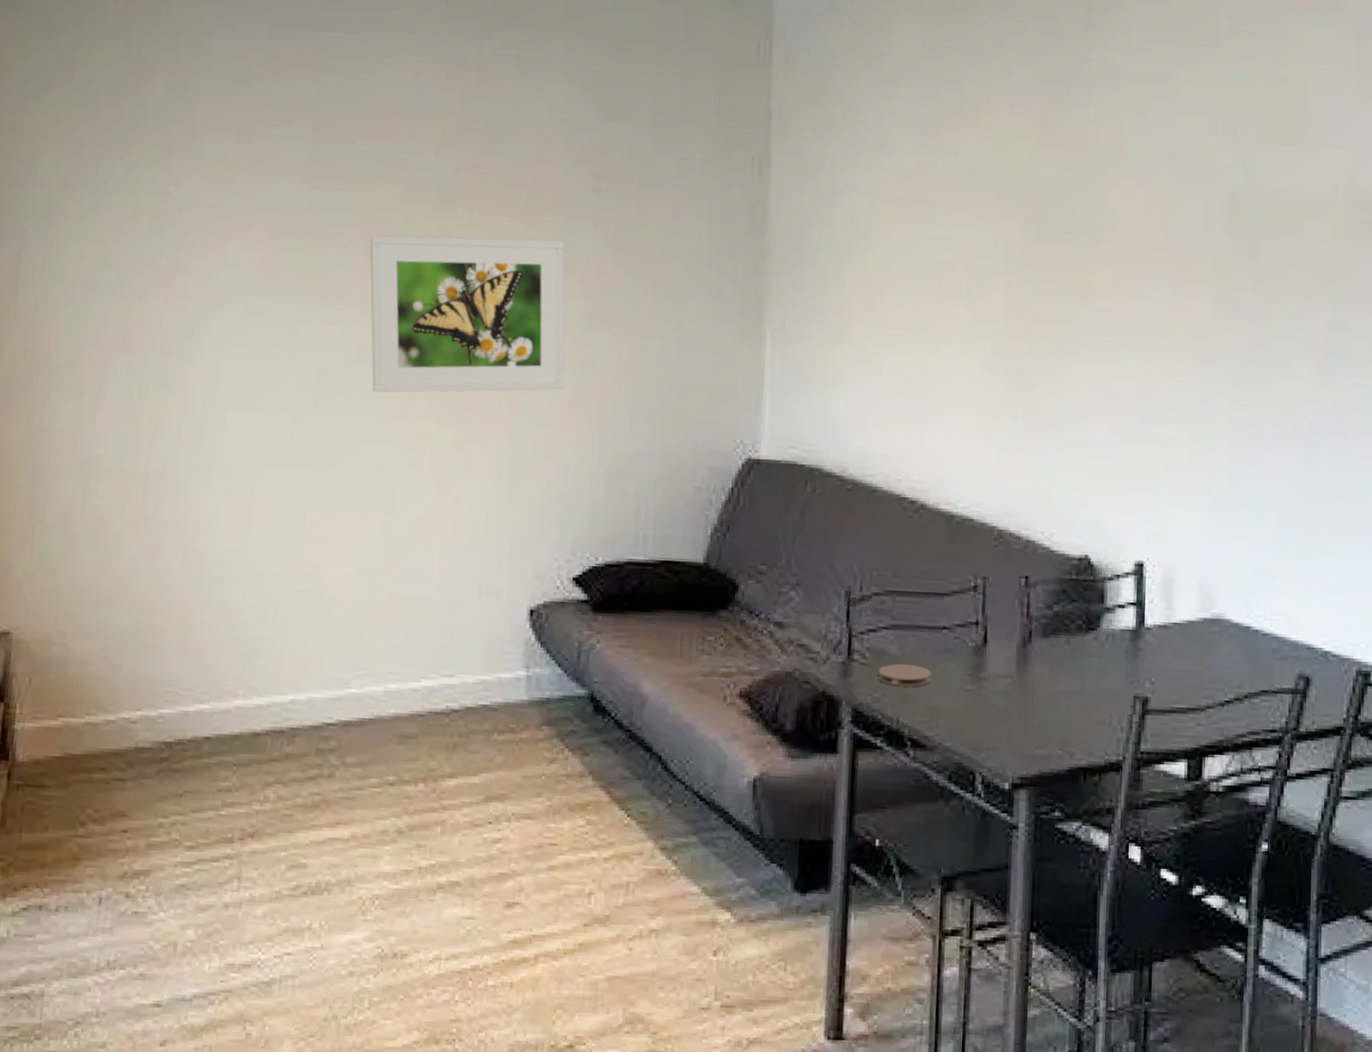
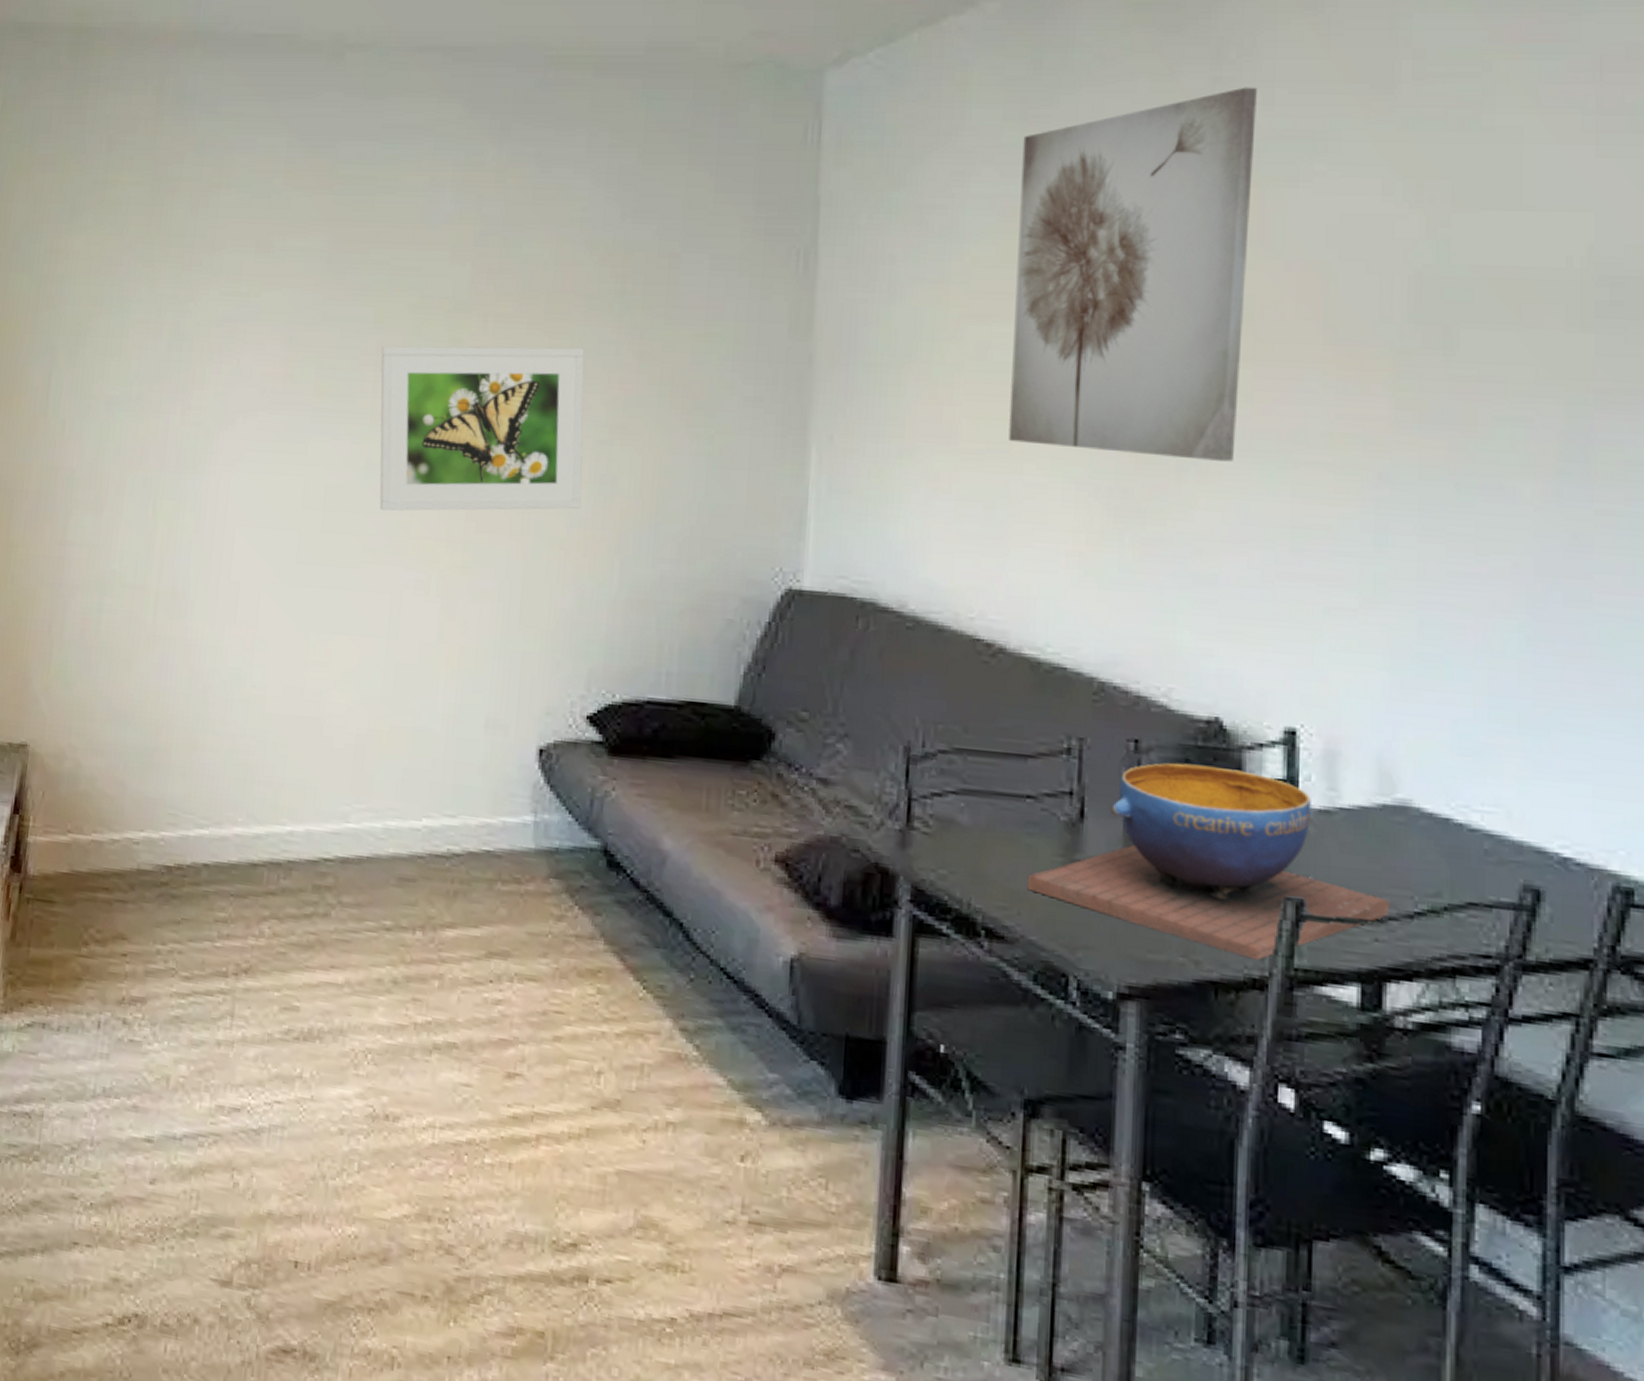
coaster: present [878,663,931,688] -> none [944,835,1012,866]
wall art: none [928,33,1118,346] -> present [1009,87,1257,462]
decorative bowl: none [943,593,1208,748] -> present [1027,763,1390,960]

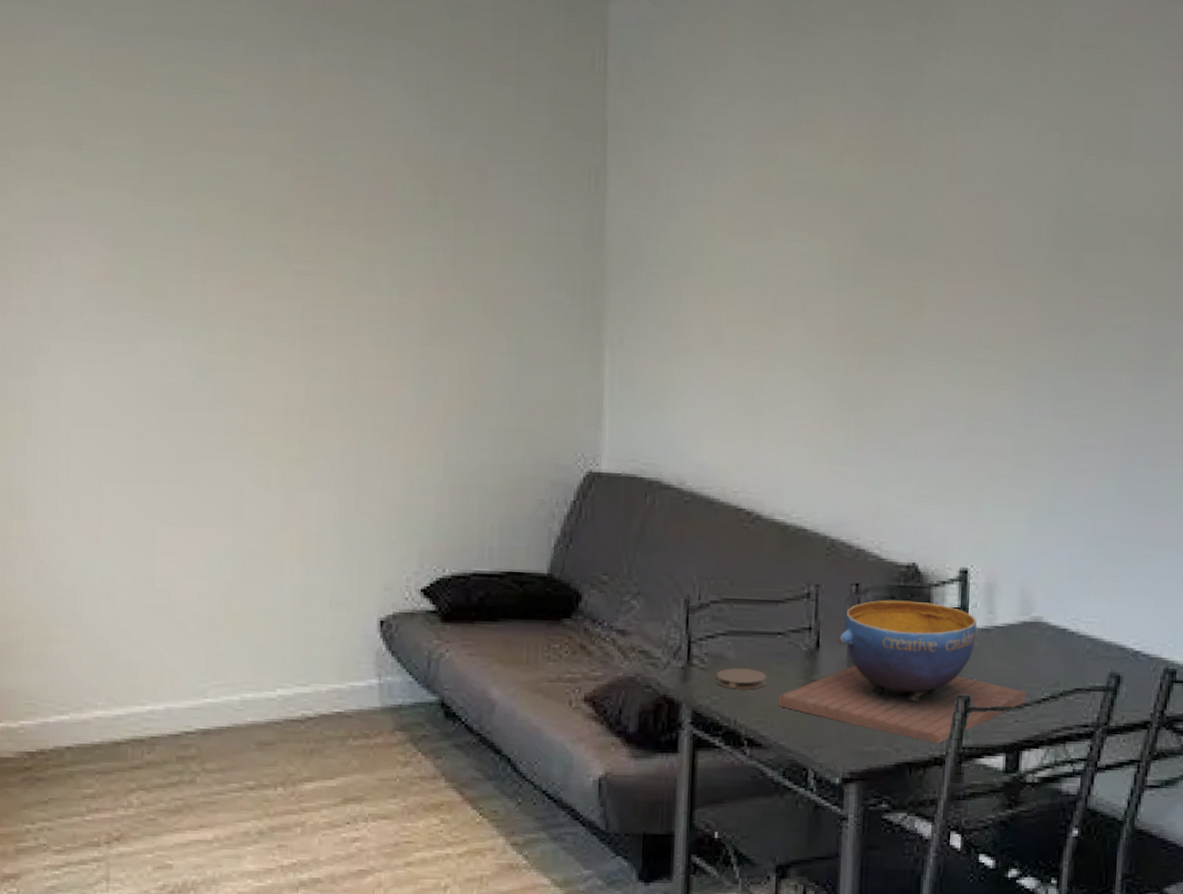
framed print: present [379,346,585,511] -> none [207,248,407,409]
coaster: none [944,835,1012,866] -> present [716,667,767,690]
wall art: present [1009,87,1257,462] -> none [763,44,951,360]

